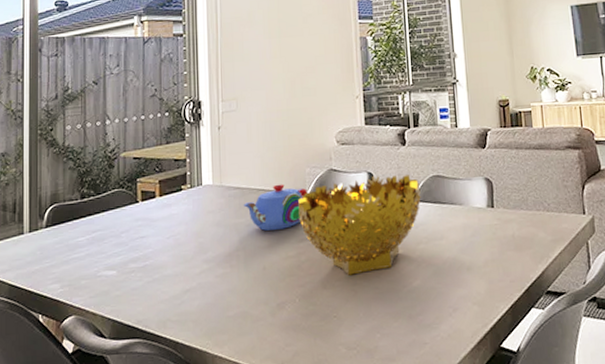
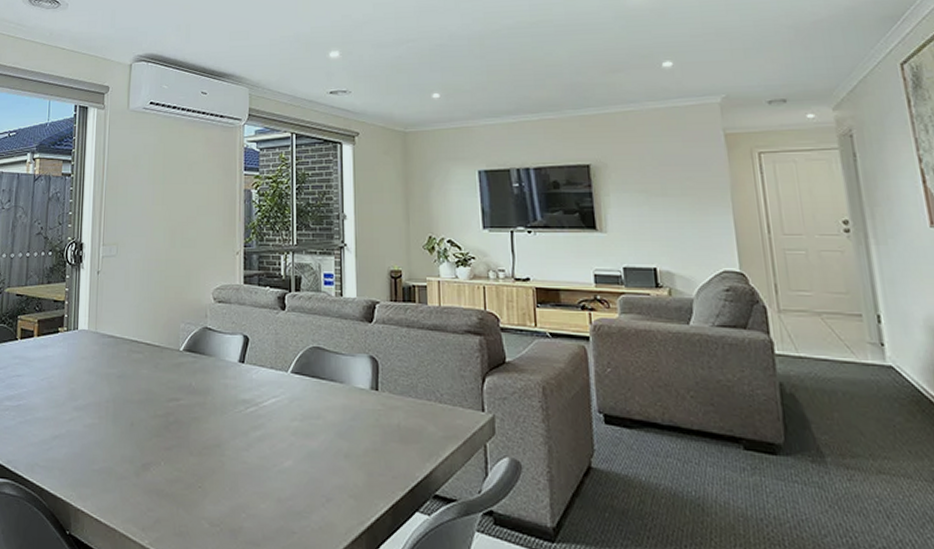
teapot: present [244,184,307,231] -> none [117,337,180,385]
decorative bowl: present [298,175,421,276] -> none [170,340,298,445]

